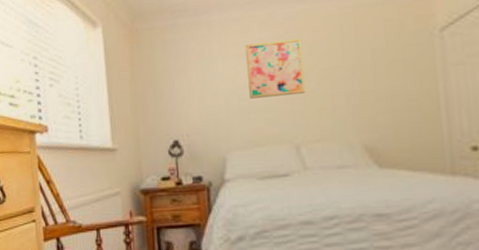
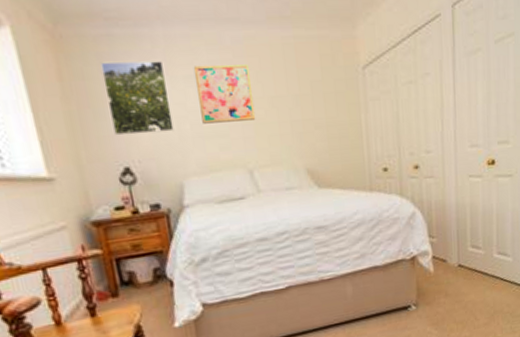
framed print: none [164,42,222,112] -> present [100,61,174,136]

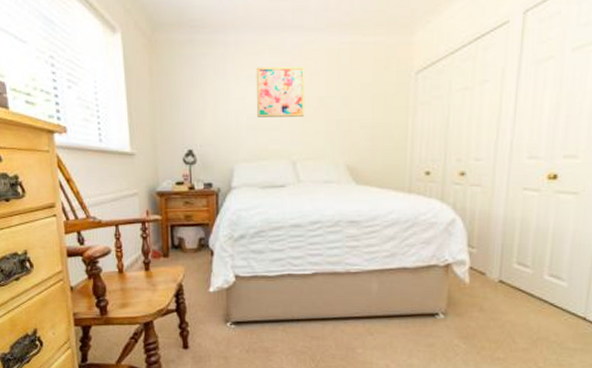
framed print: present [100,61,174,136] -> none [182,61,232,123]

